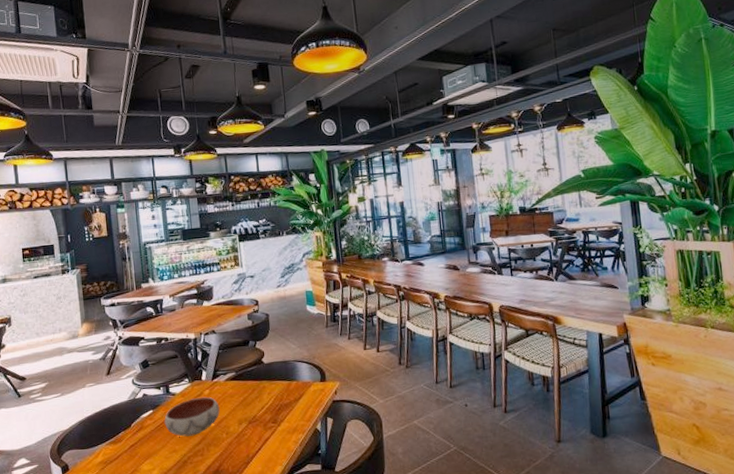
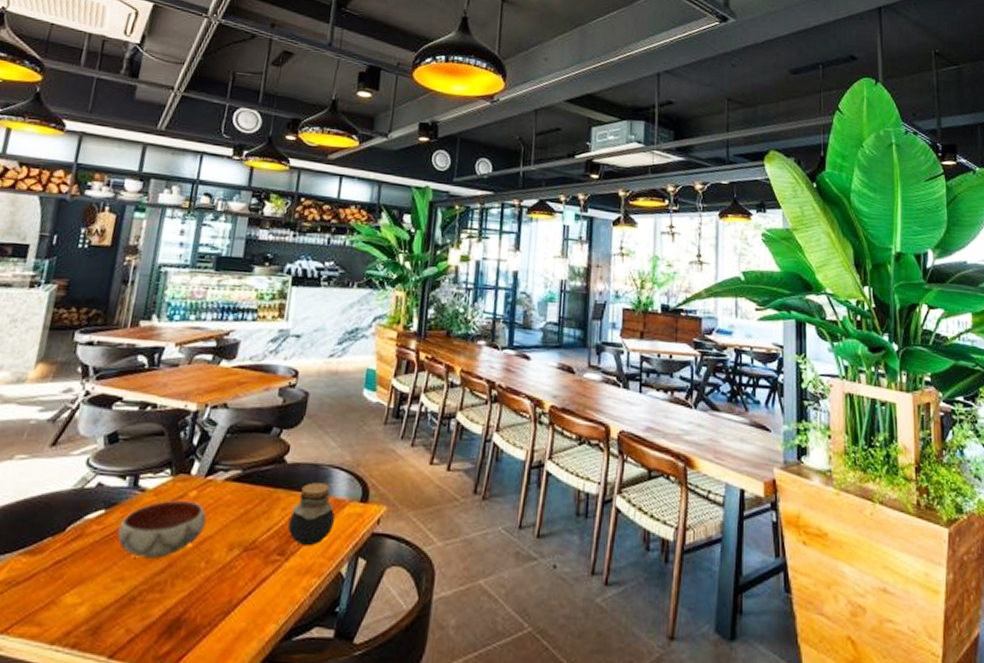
jar: none [275,373,306,415] -> present [288,482,336,547]

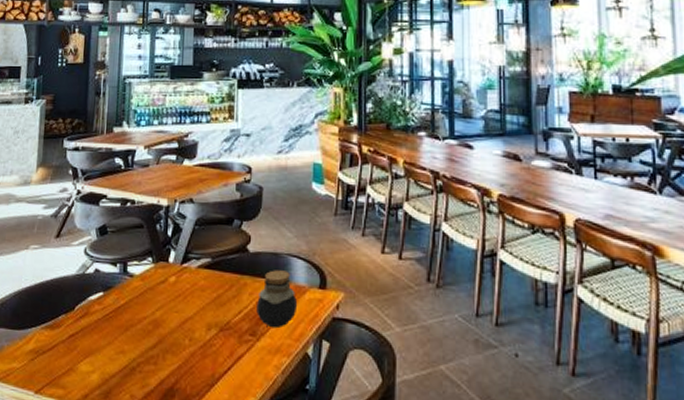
bowl: present [117,500,207,559] -> none [115,284,186,336]

